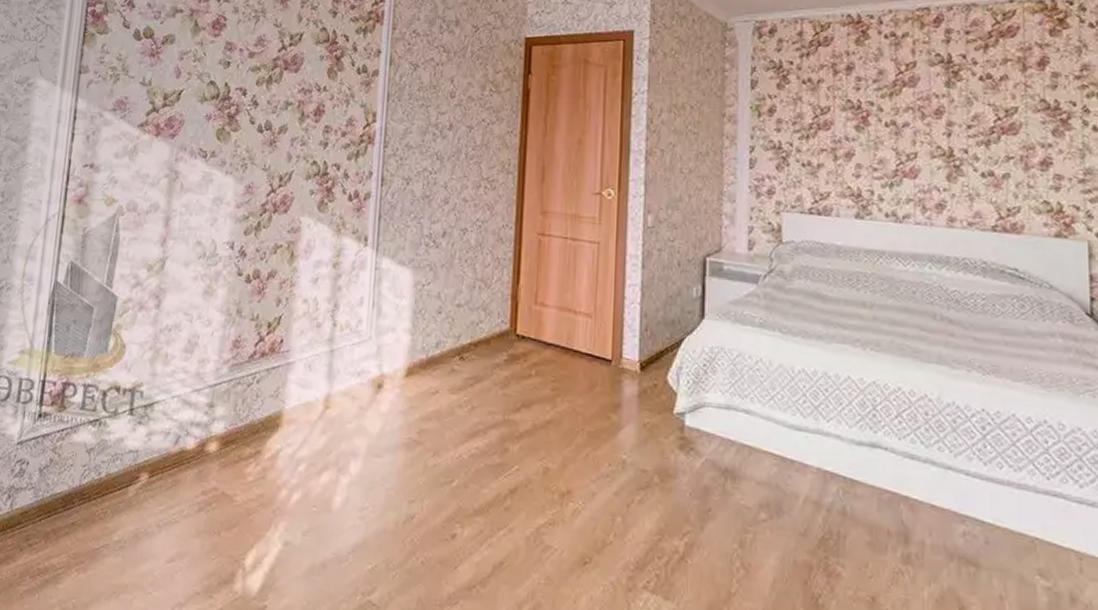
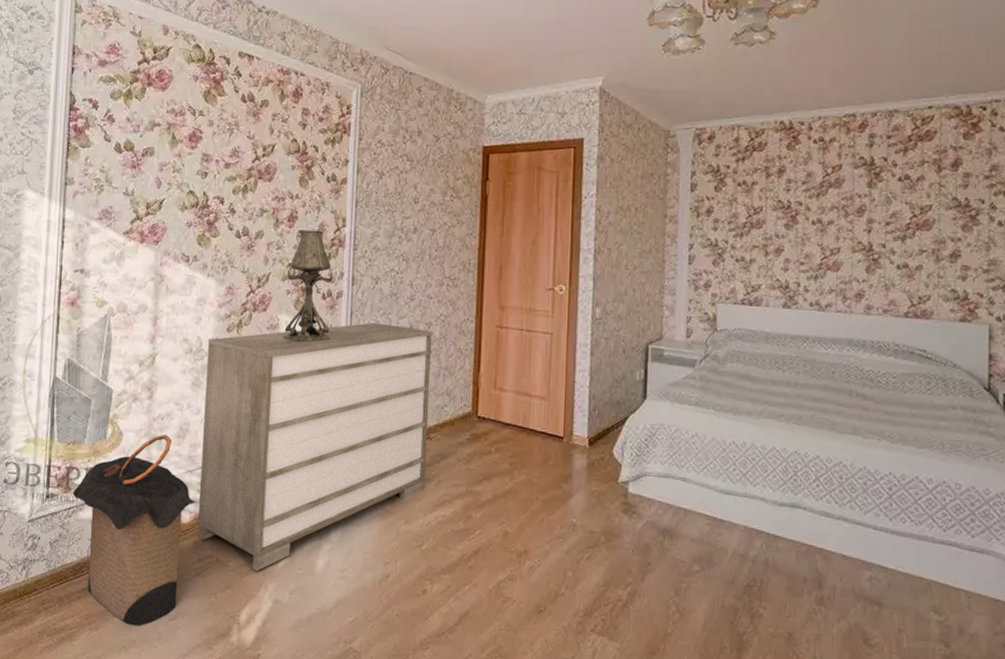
laundry hamper: none [67,347,204,569] -> present [72,434,197,626]
dresser: none [202,227,468,507] -> present [198,322,432,571]
table lamp: none [304,124,361,248] -> present [283,229,333,342]

